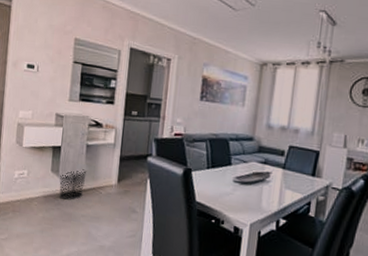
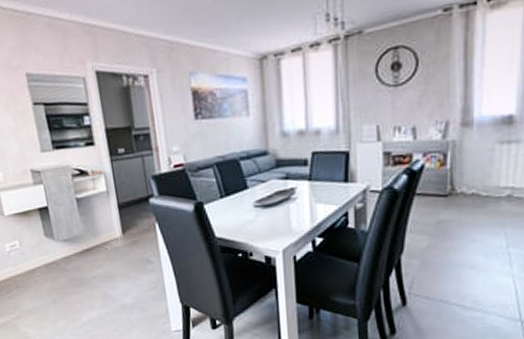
waste bin: present [59,169,87,200] -> none [55,227,88,264]

